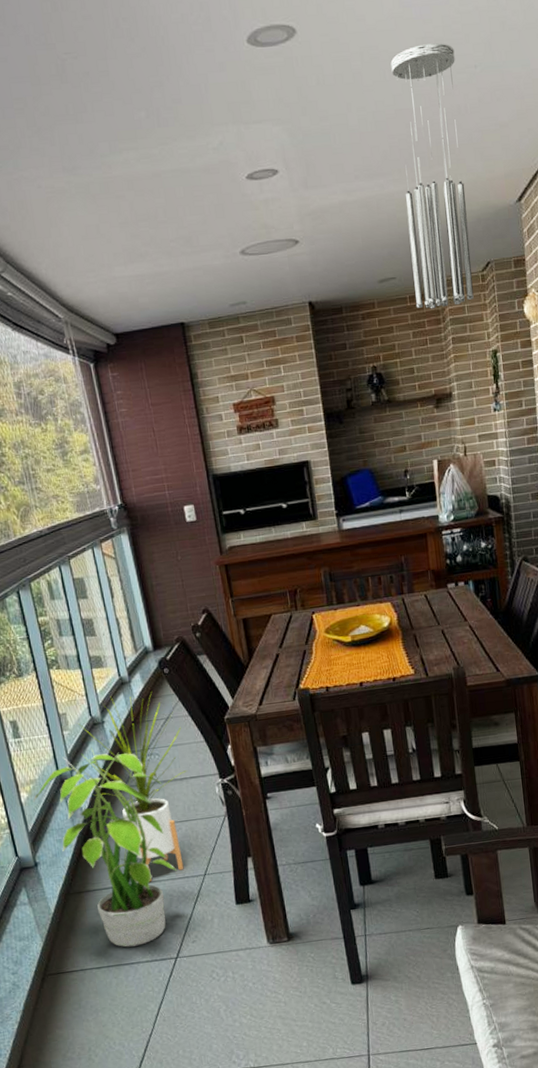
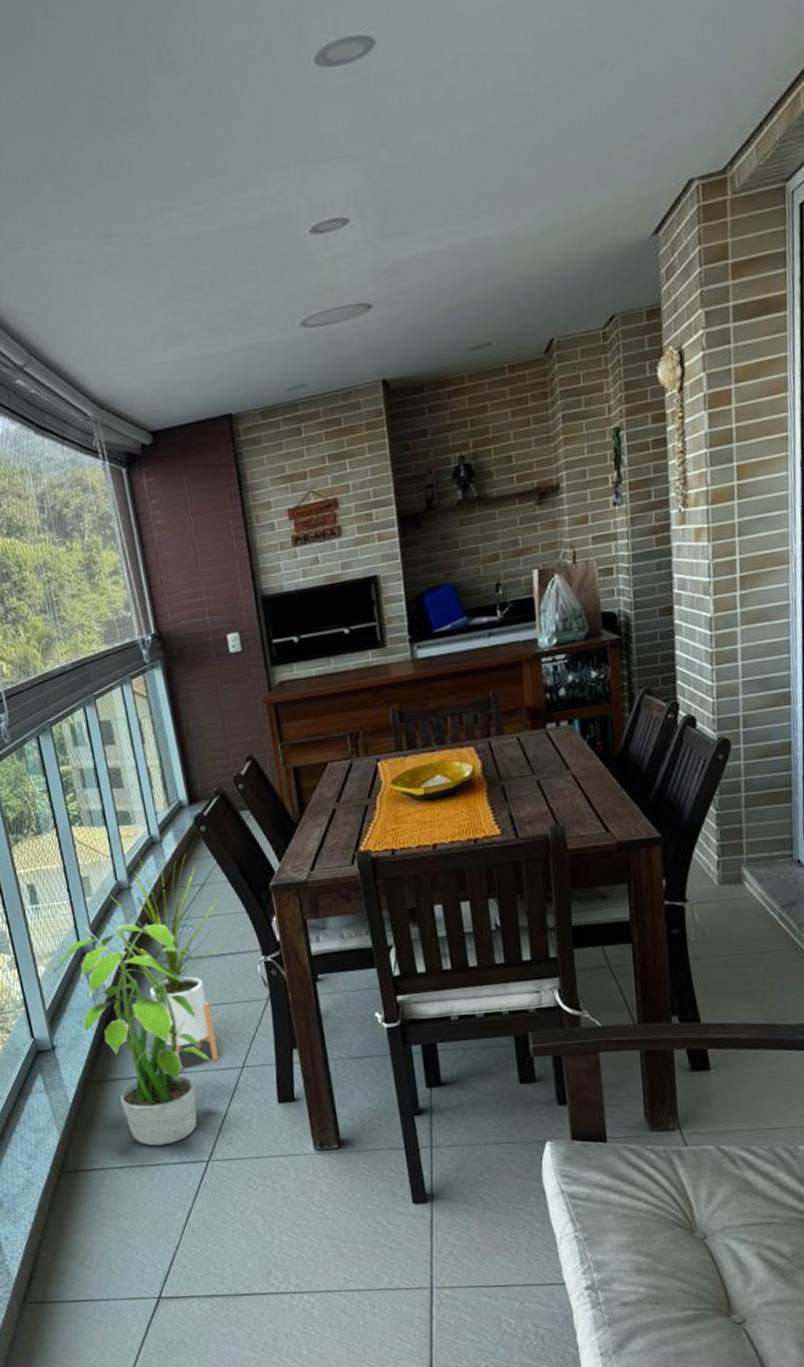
wind chime: present [390,43,474,309] -> none [493,37,592,380]

